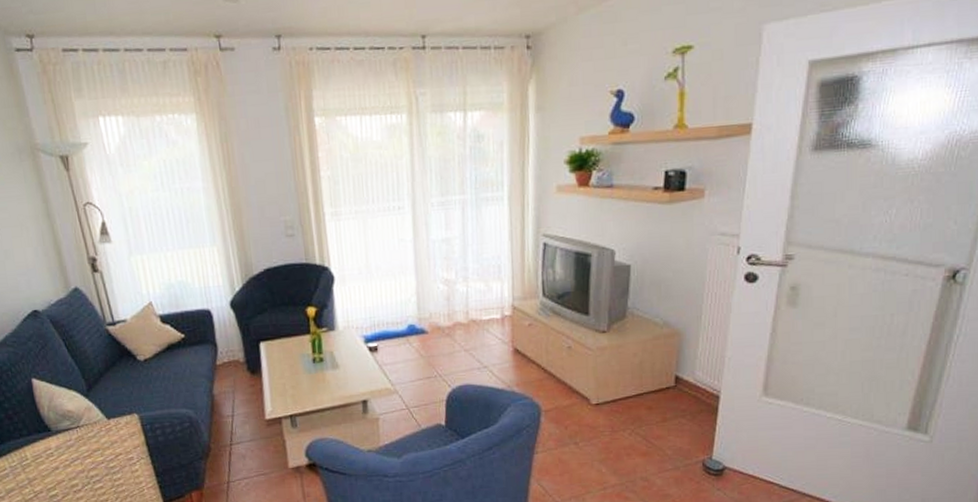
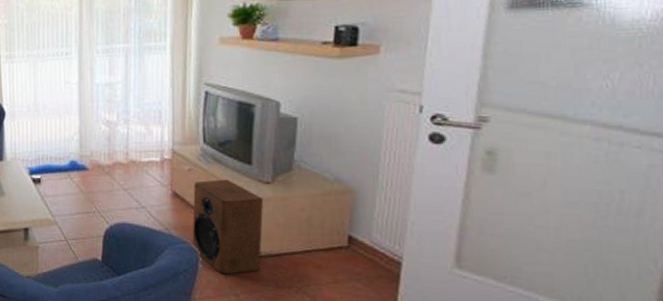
speaker: none [533,331,601,425] -> present [192,179,264,275]

